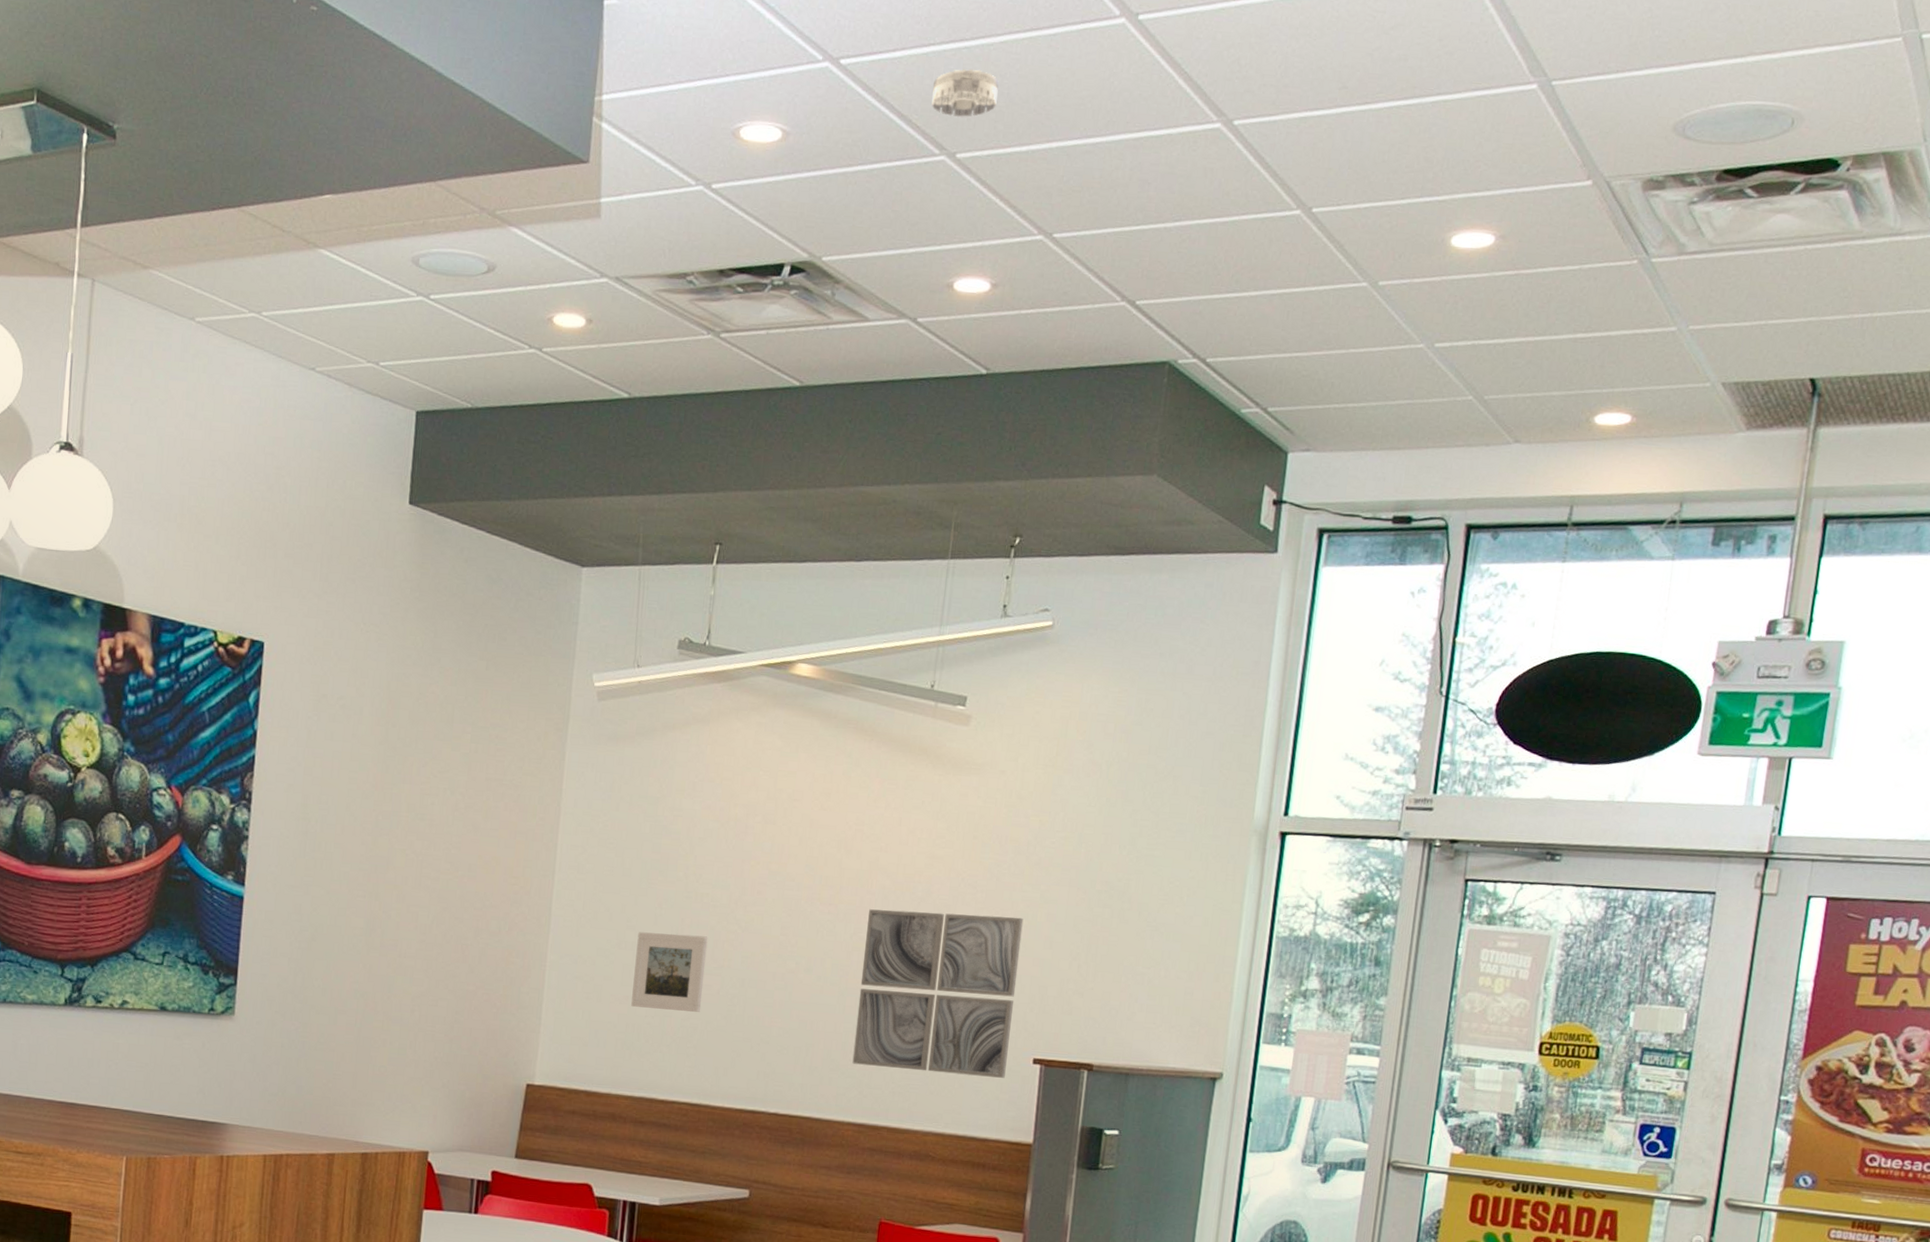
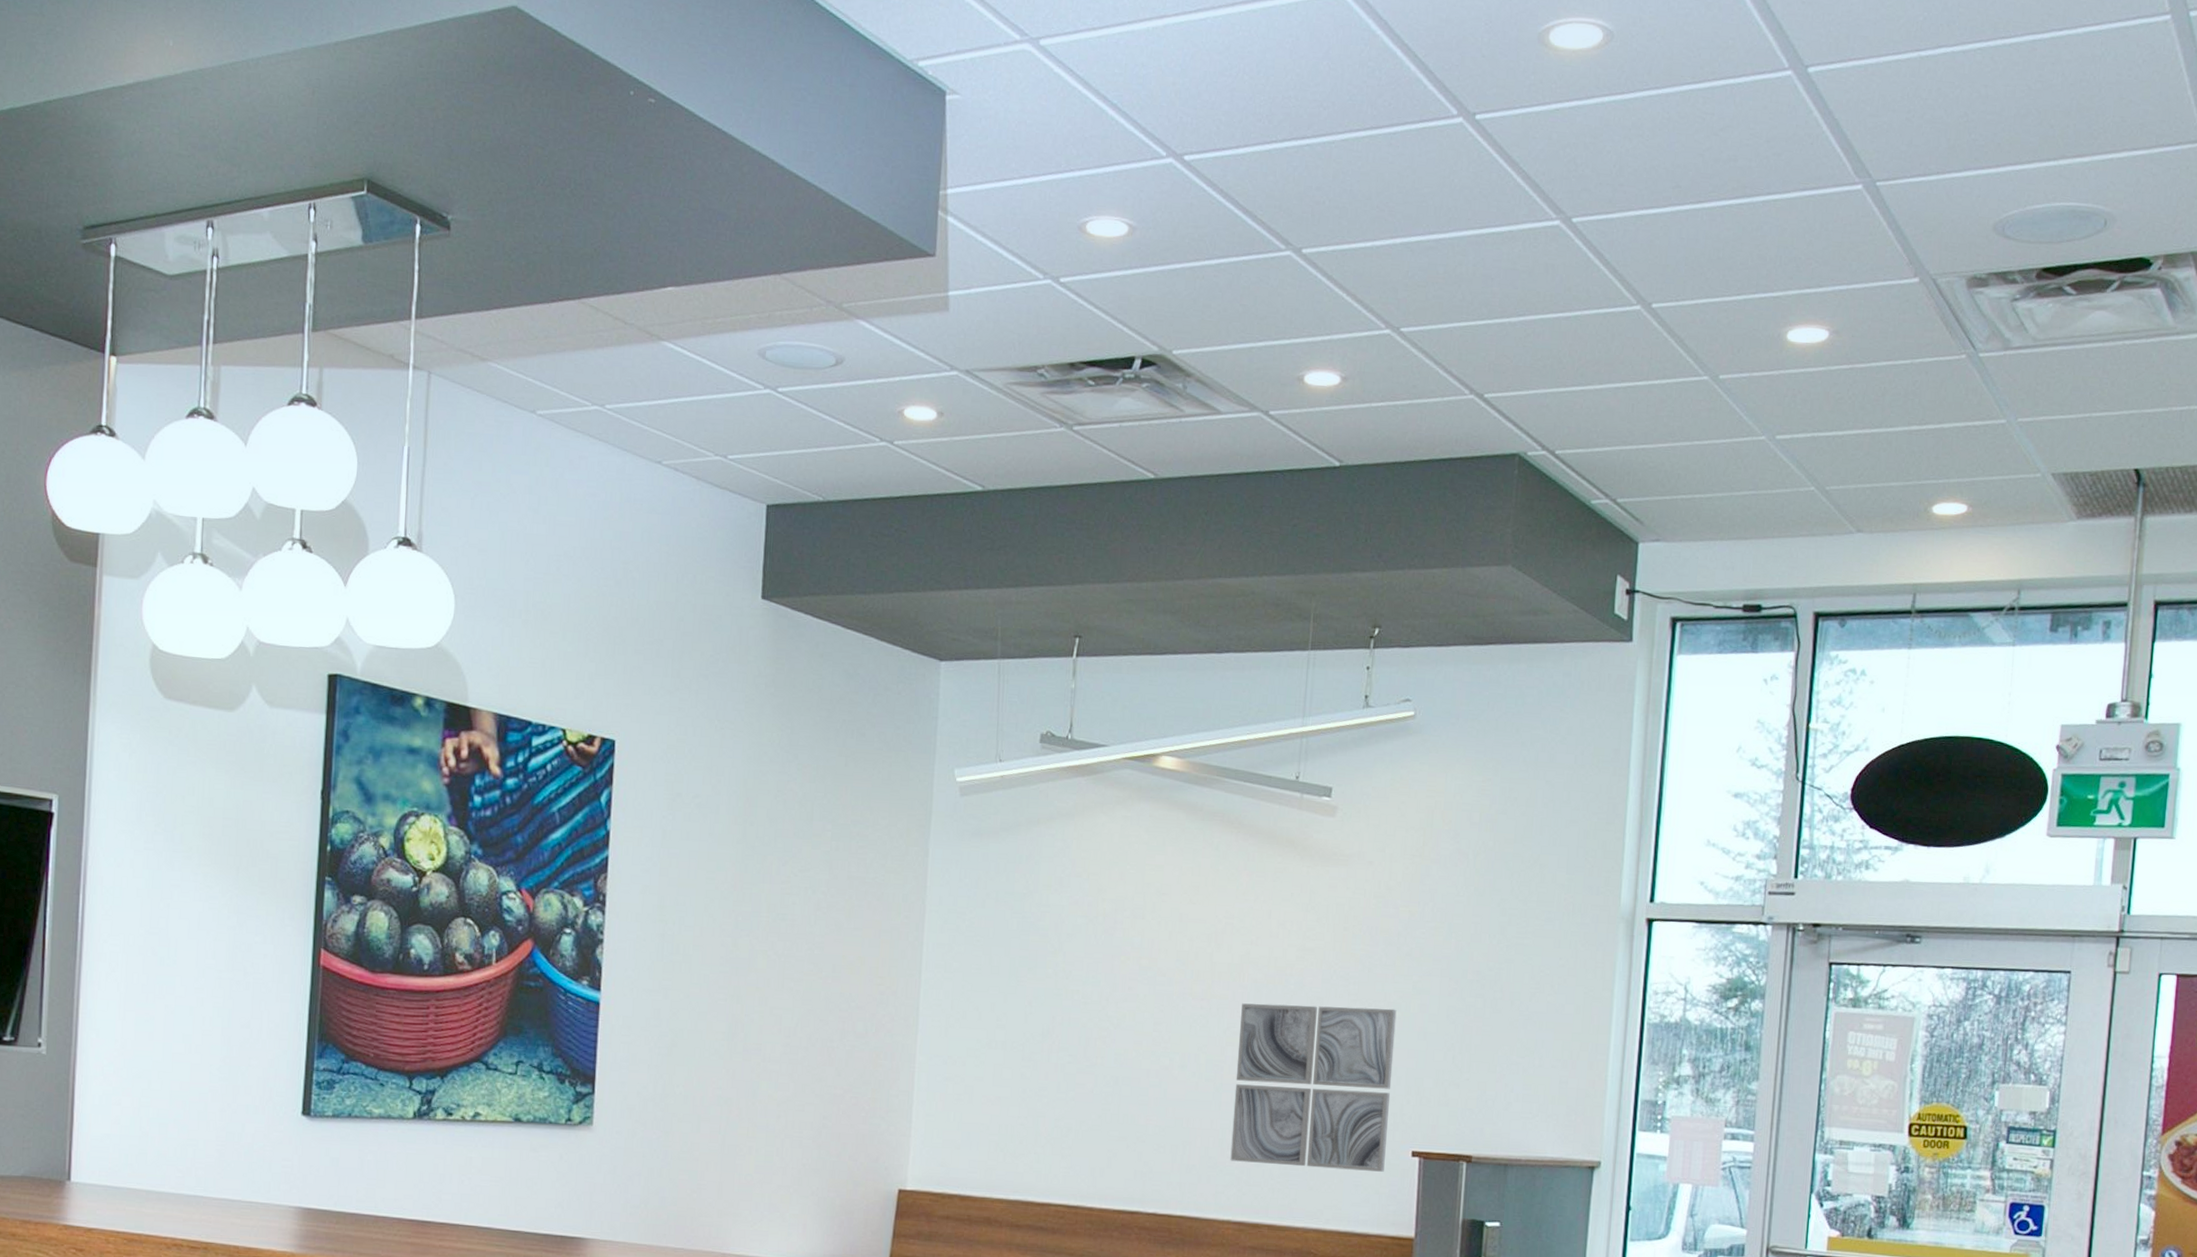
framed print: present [631,932,708,1012] -> none [1004,1031,1080,1112]
smoke detector: present [931,68,999,118] -> none [1276,166,1341,214]

